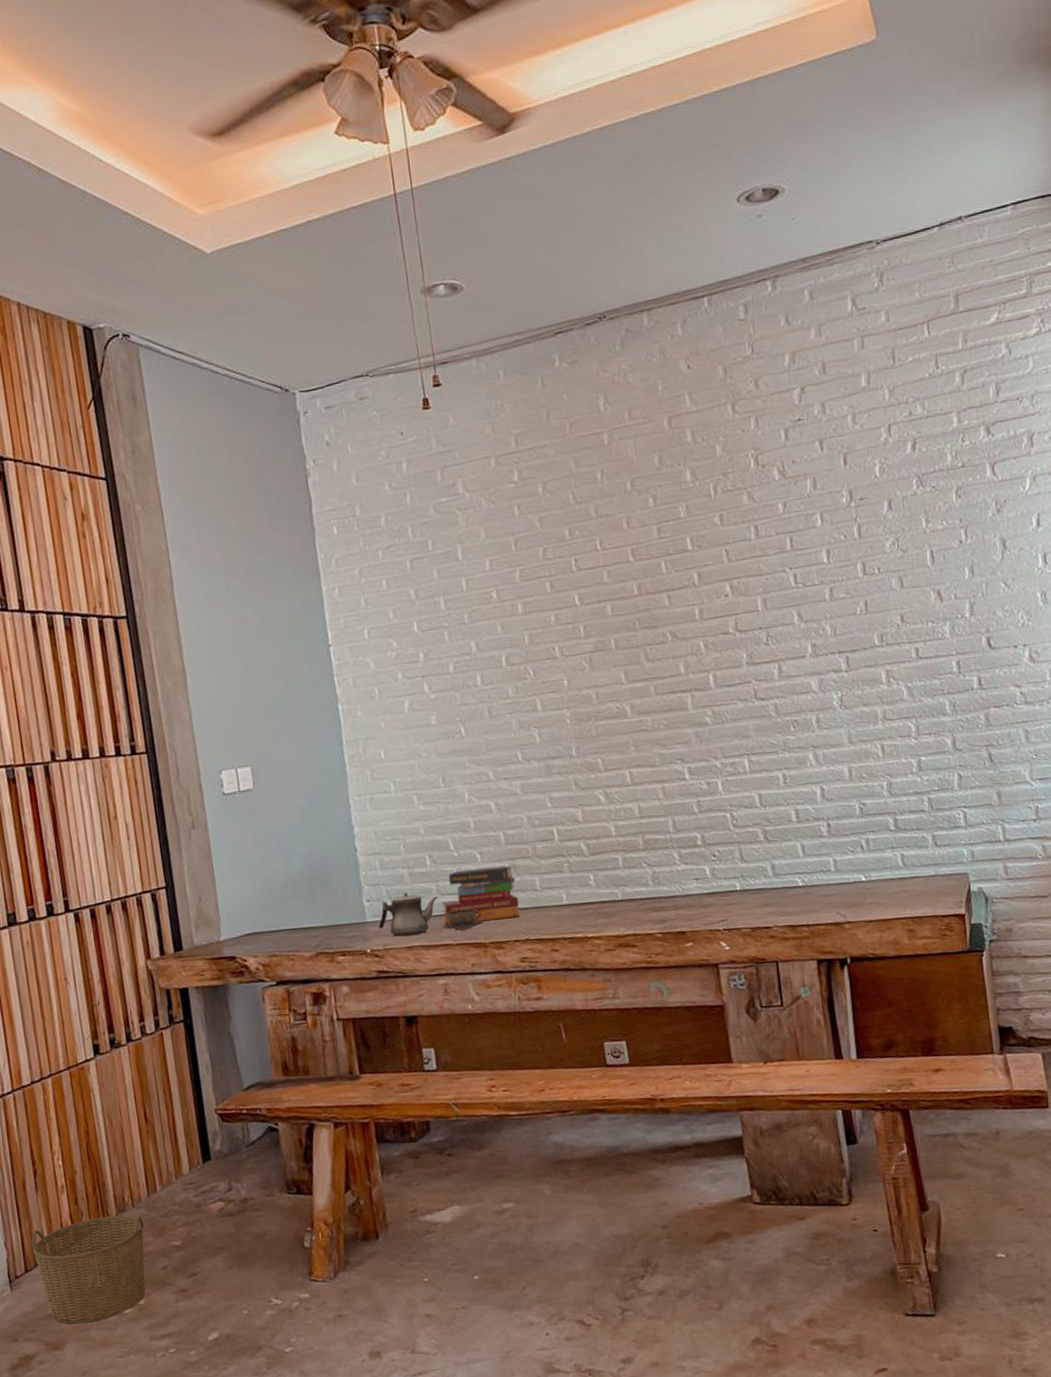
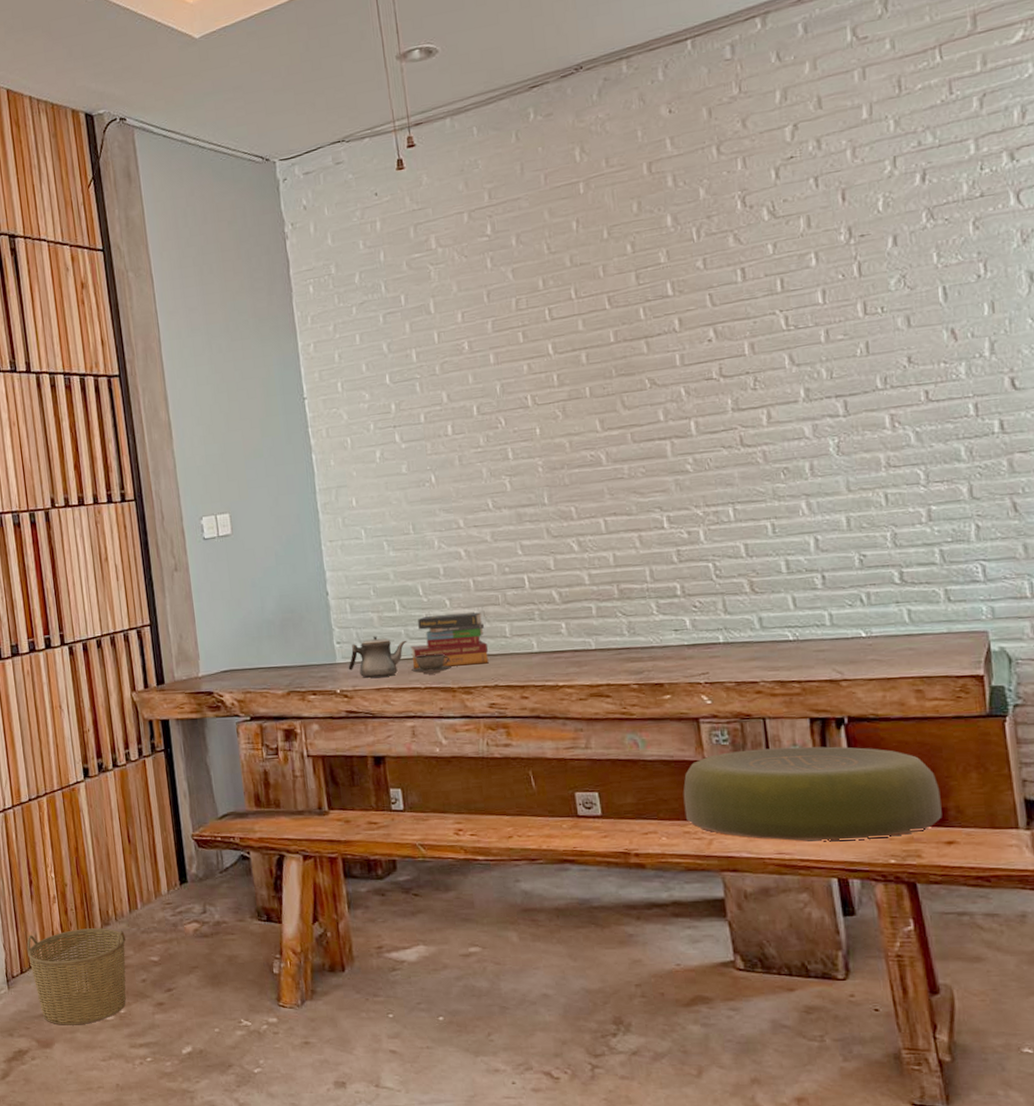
cushion: none [704,985,931,1078] -> present [683,746,942,842]

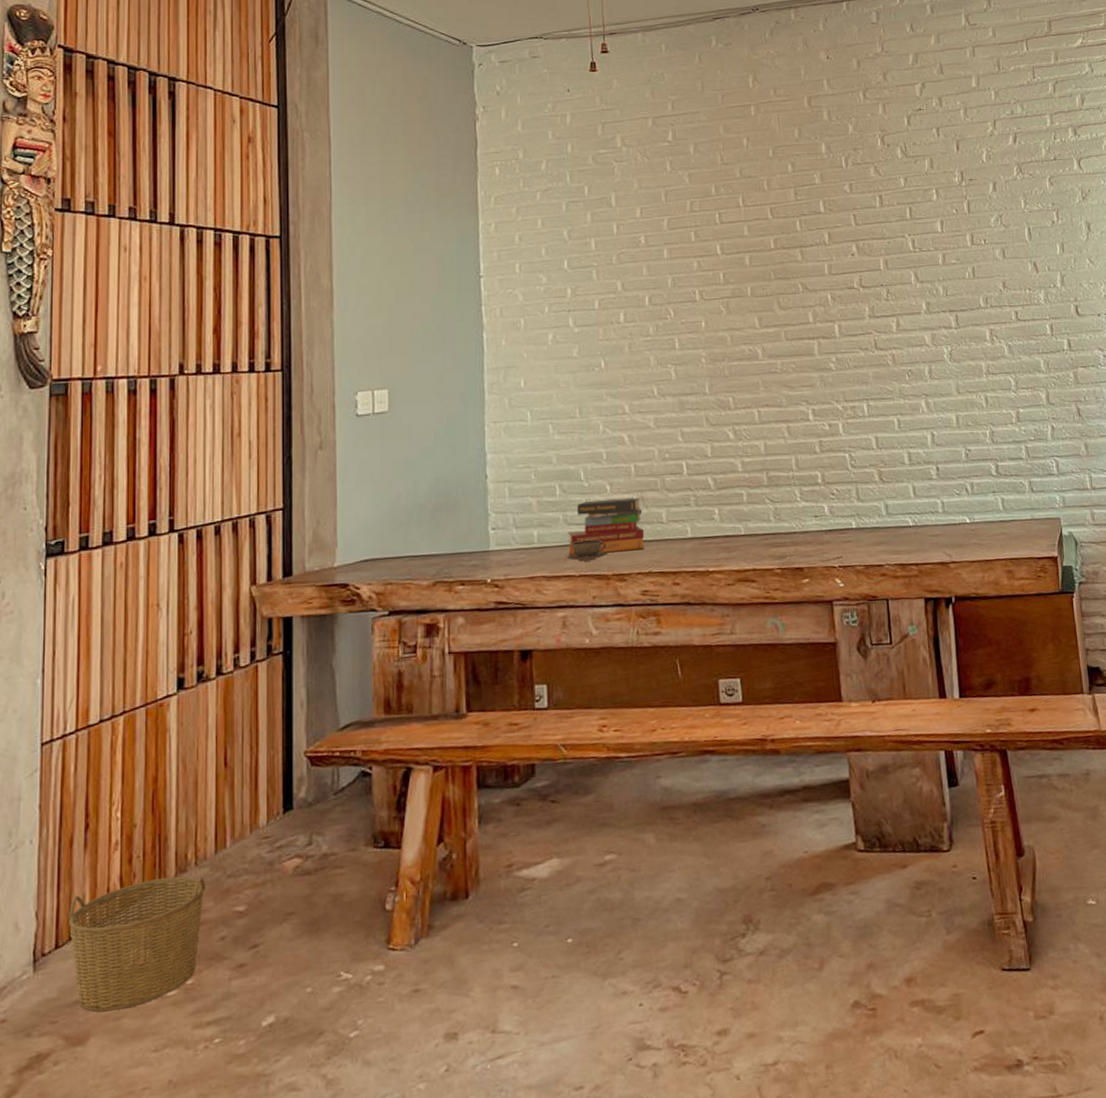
teapot: present [348,636,407,678] -> none [501,522,565,566]
cushion: present [683,746,942,842] -> none [816,624,1027,718]

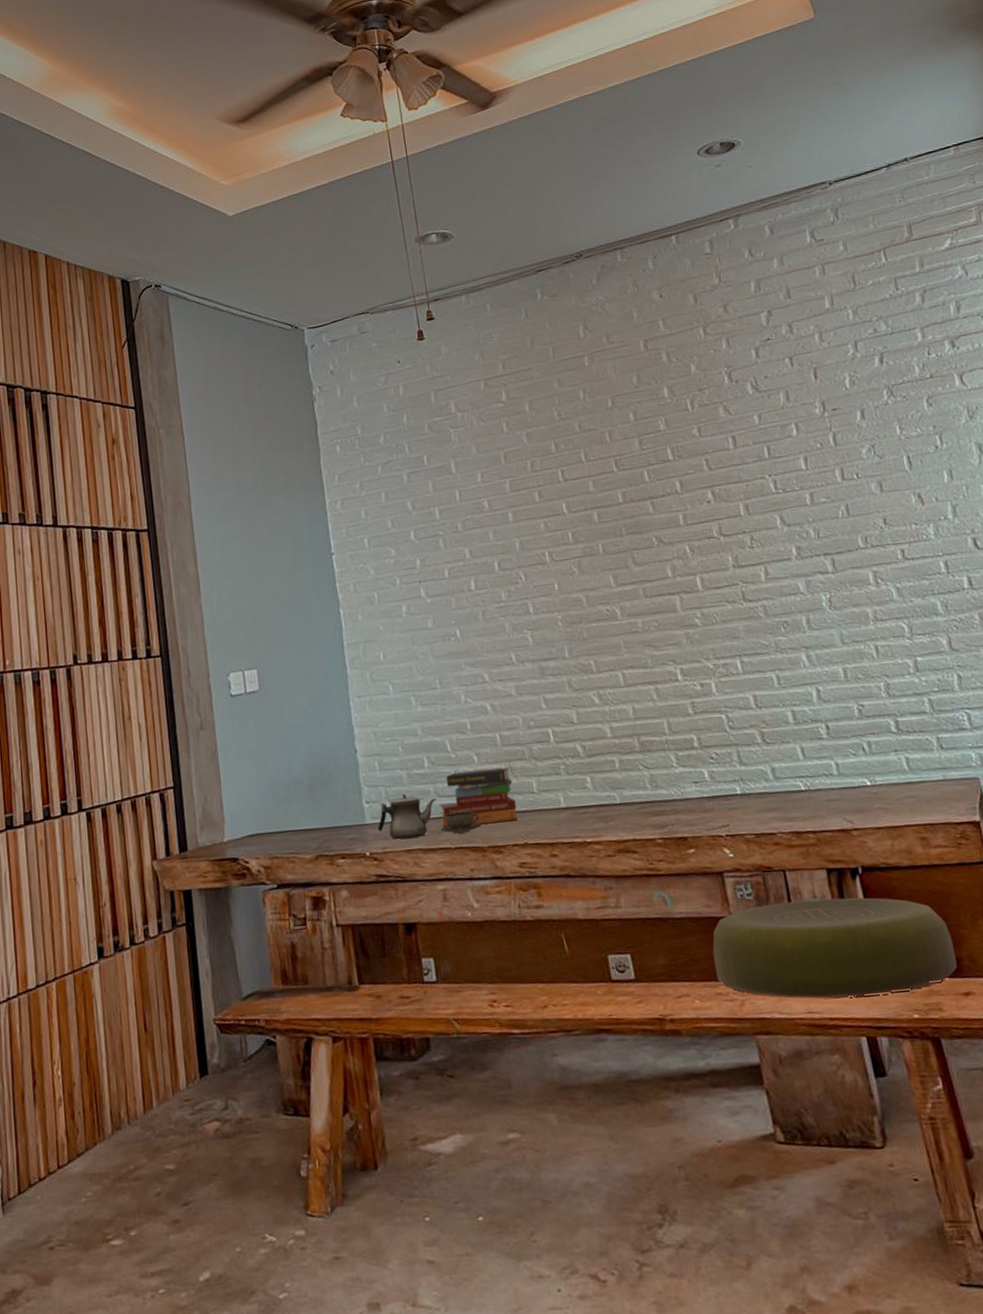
basket: present [69,876,207,1012] -> none [27,1133,140,1256]
teapot: none [501,522,565,566] -> present [377,794,437,839]
cushion: none [816,624,1027,718] -> present [712,897,958,999]

